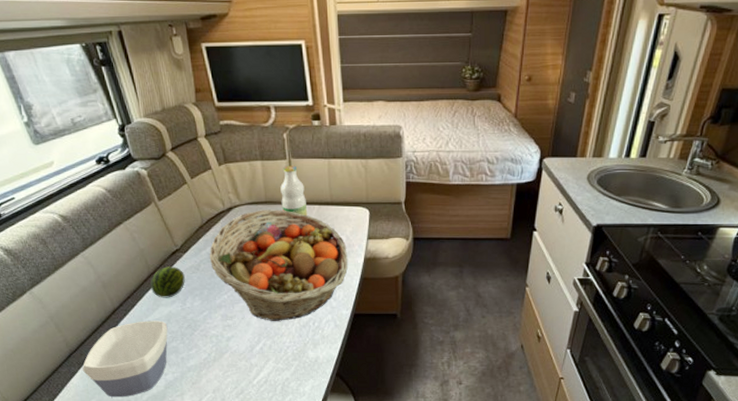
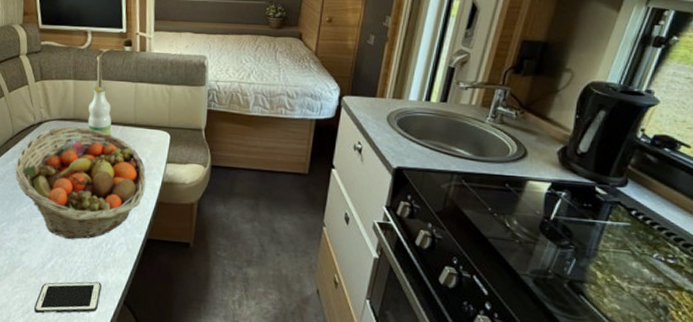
cell phone: none [248,358,313,393] -> present [34,281,101,314]

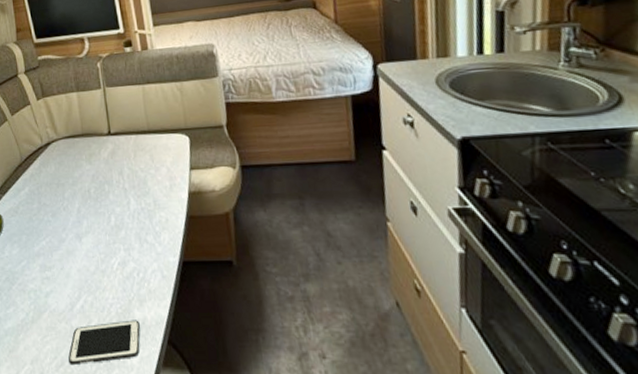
fruit basket: present [14,126,146,239] -> none [27,142,171,272]
bottle: present [88,86,112,135] -> none [96,94,125,147]

